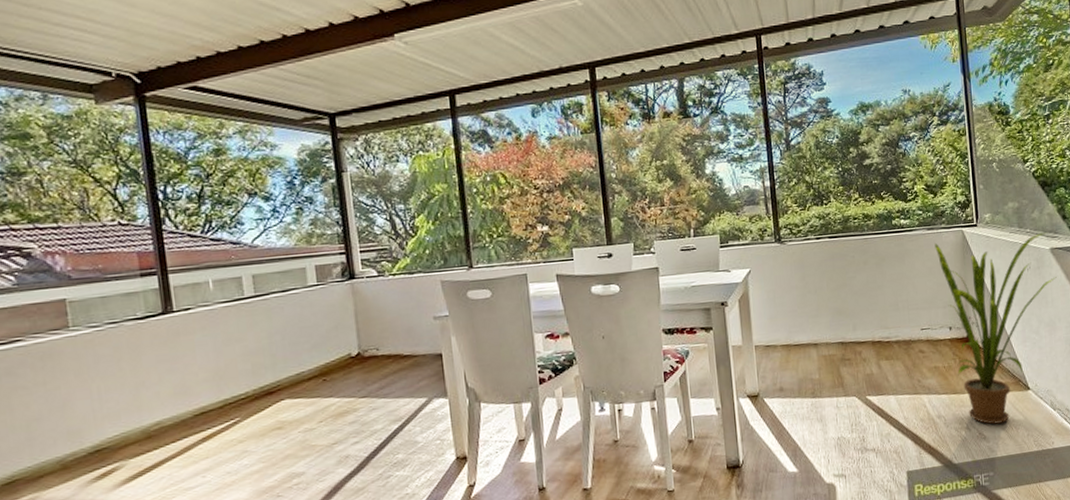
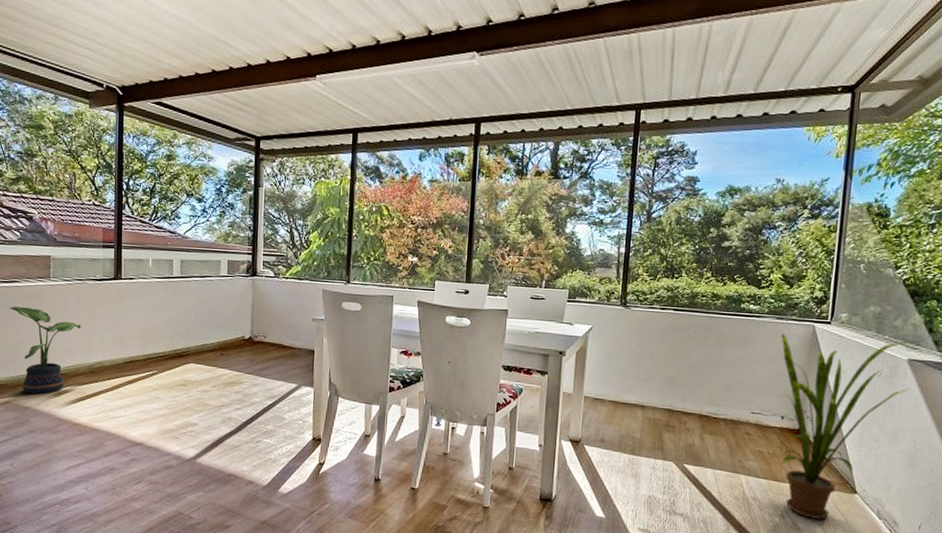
potted plant: none [12,370,124,484] -> present [10,306,81,394]

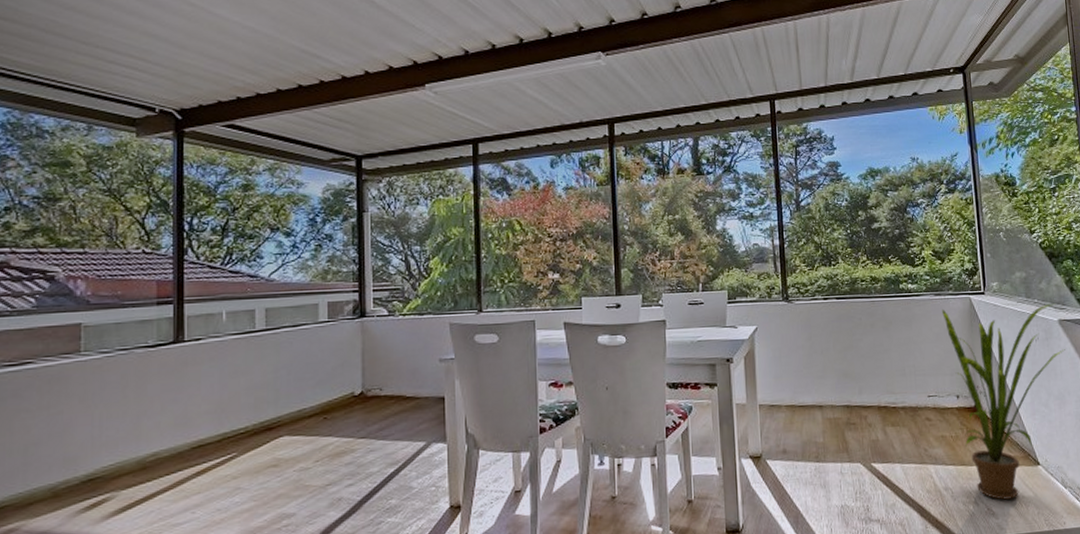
potted plant: present [10,306,81,394] -> none [18,394,126,512]

